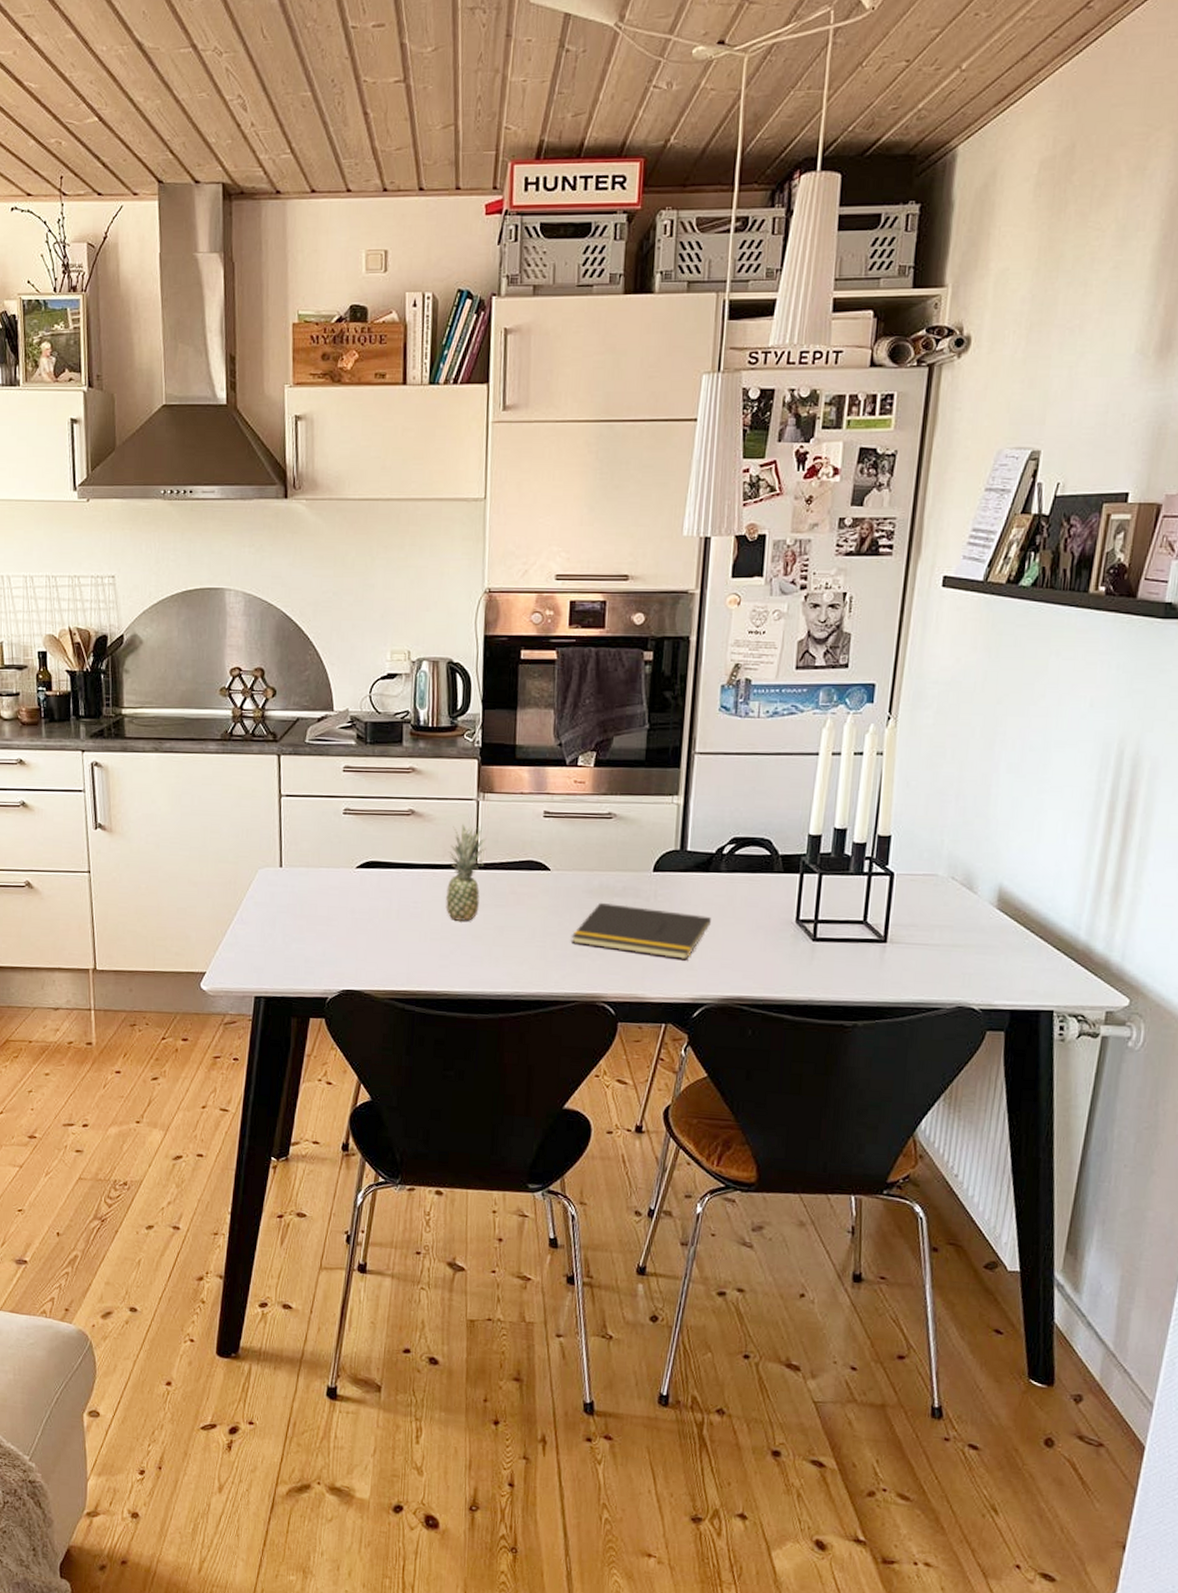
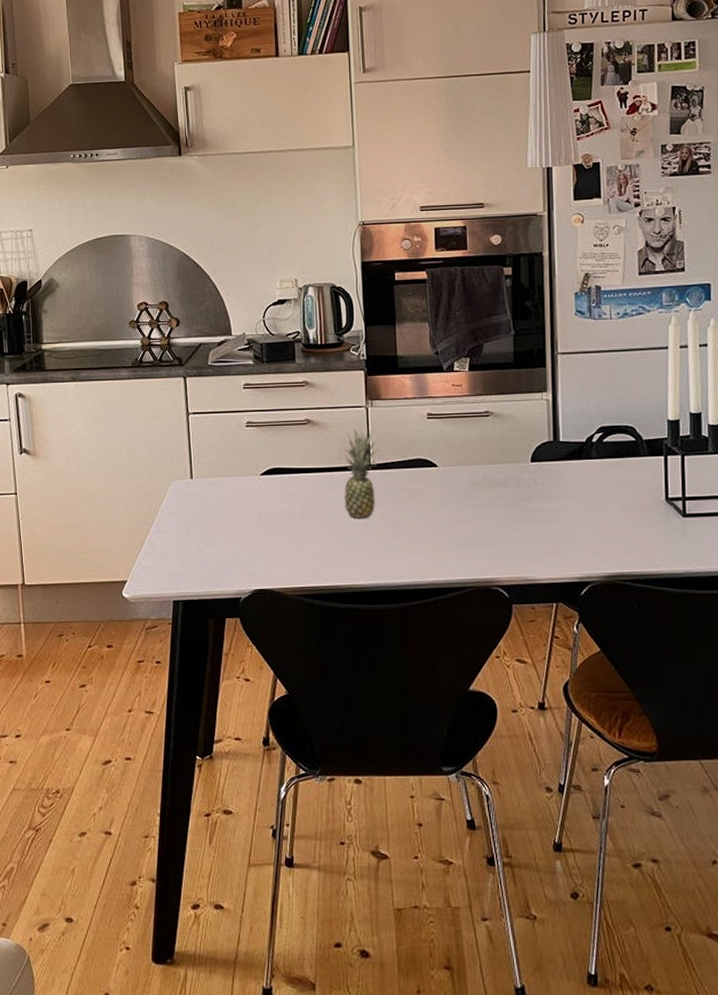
notepad: present [571,902,711,961] -> none [461,493,588,542]

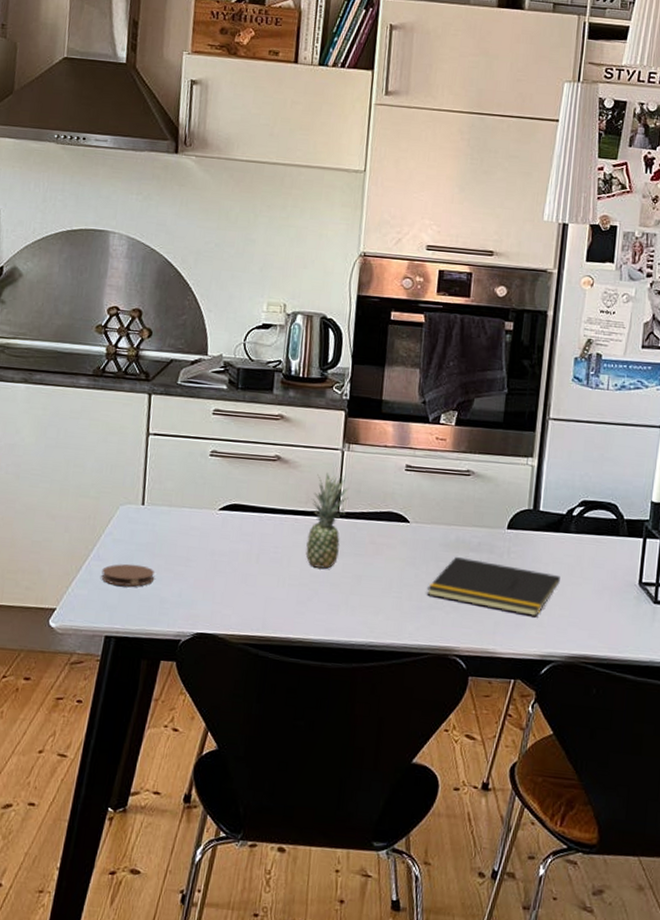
coaster: none [163,533,211,554] -> present [101,563,155,587]
notepad: none [461,493,588,542] -> present [426,556,560,617]

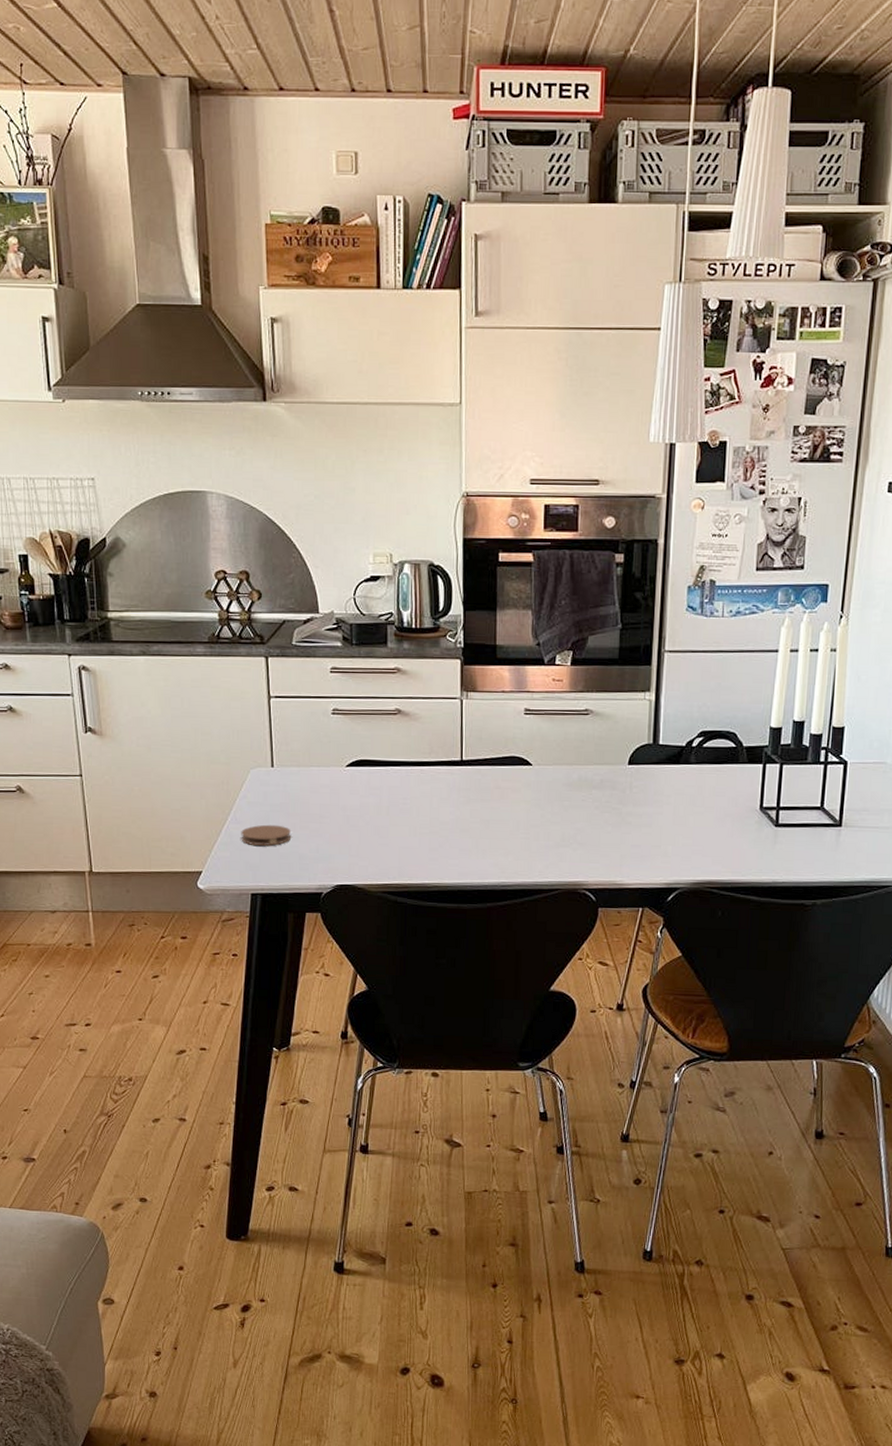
fruit: present [306,473,348,569] -> none [434,722,471,816]
notepad: present [426,556,560,617] -> none [553,794,682,848]

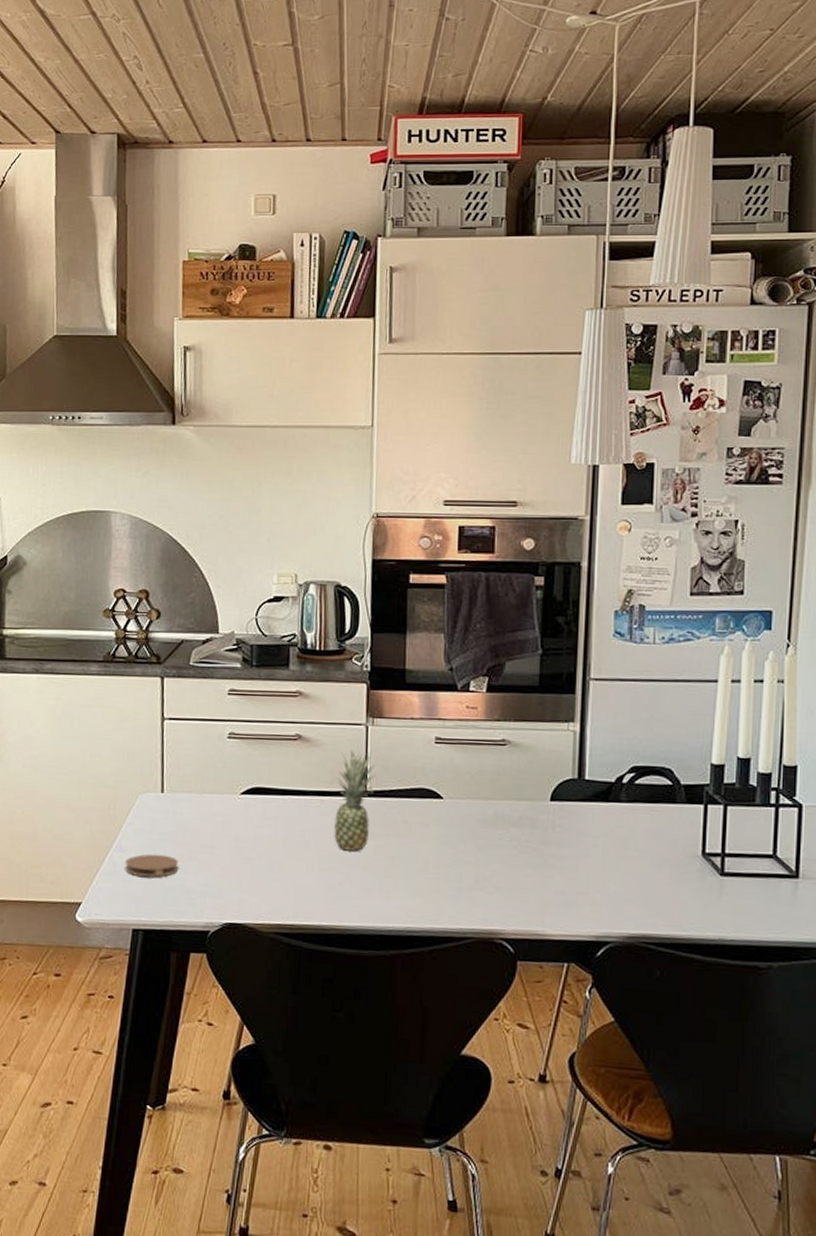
fruit: none [434,722,471,816] -> present [334,750,376,851]

